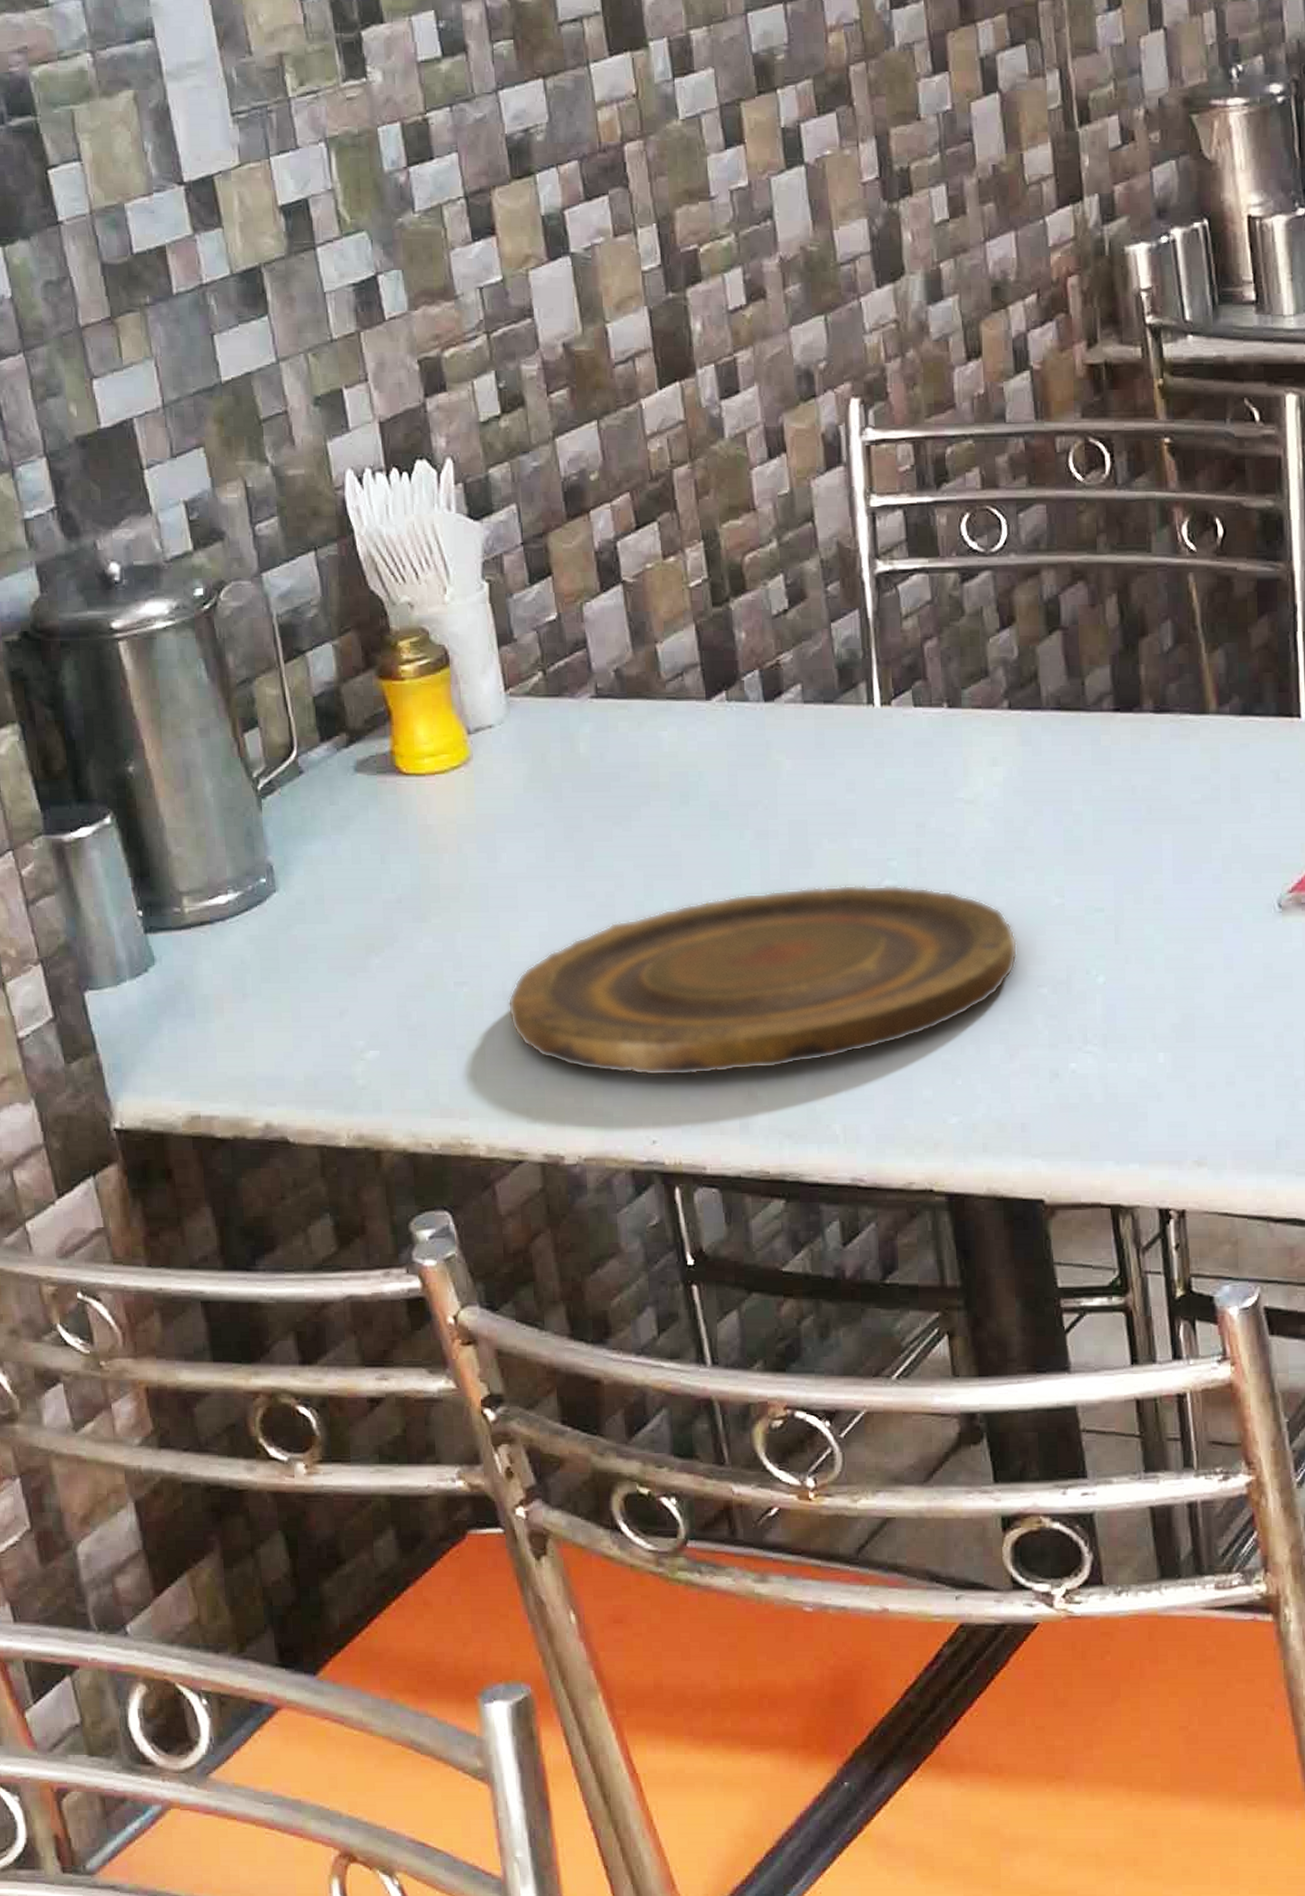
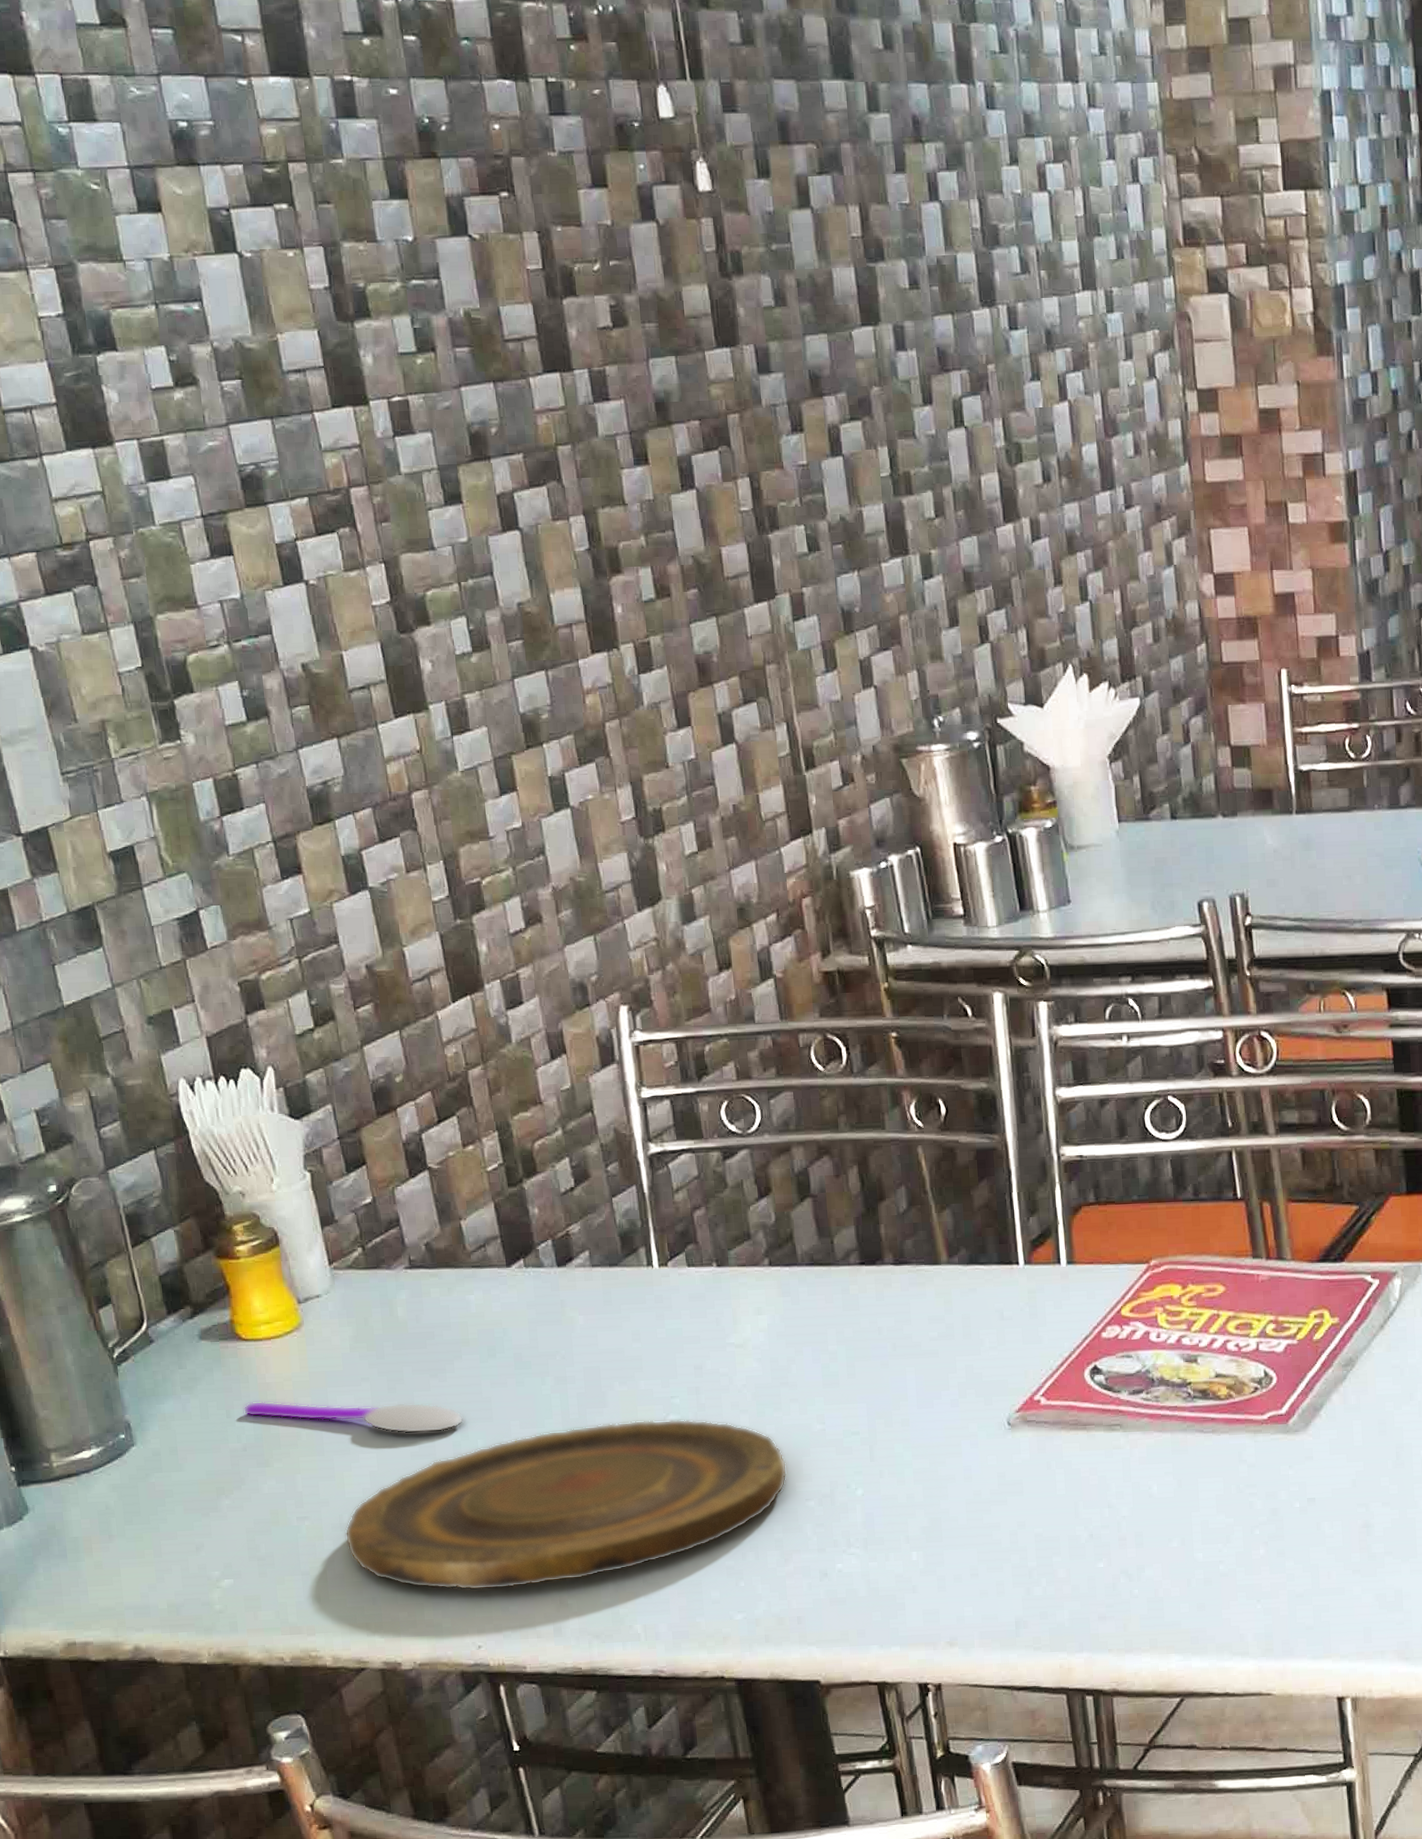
spoon: none [400,845,649,890] -> present [243,1401,464,1434]

